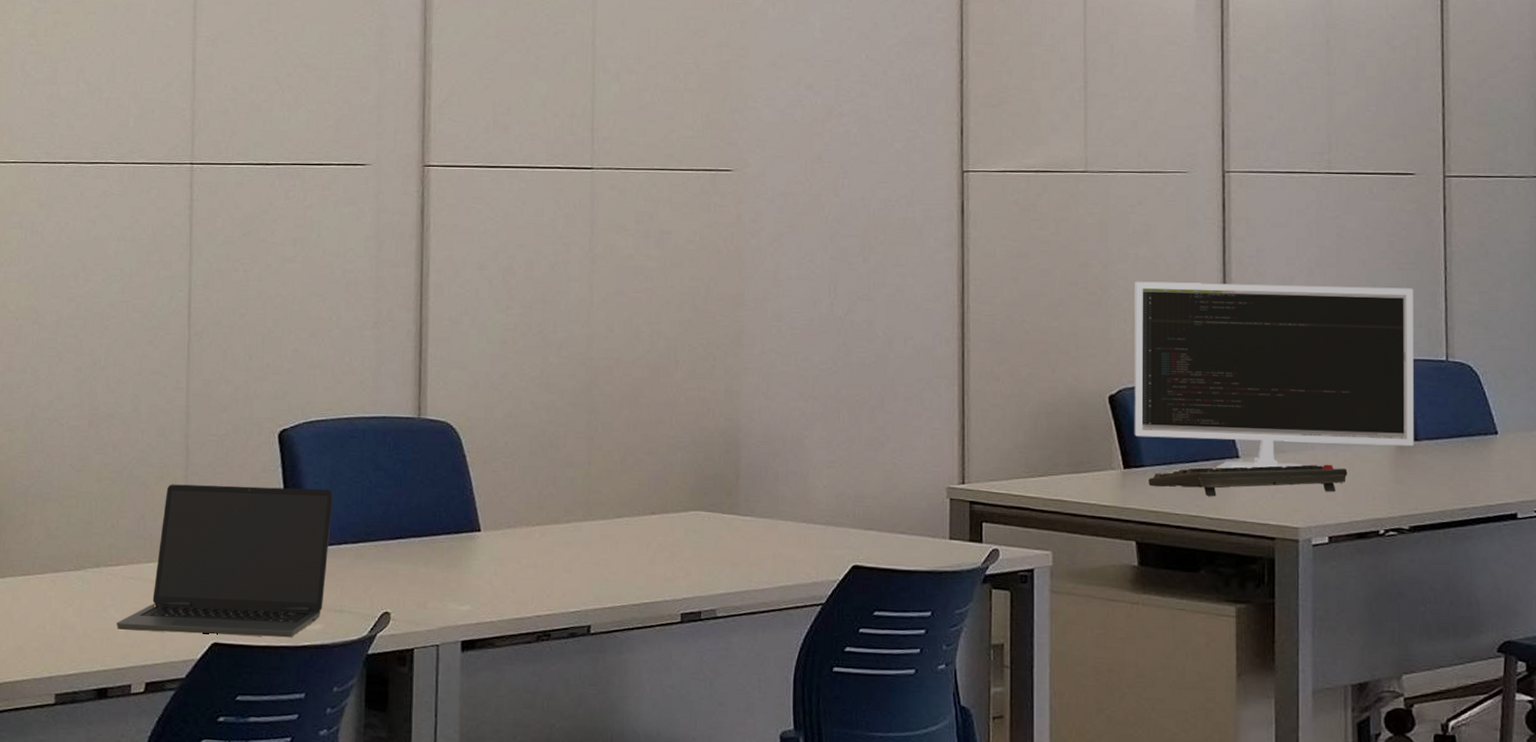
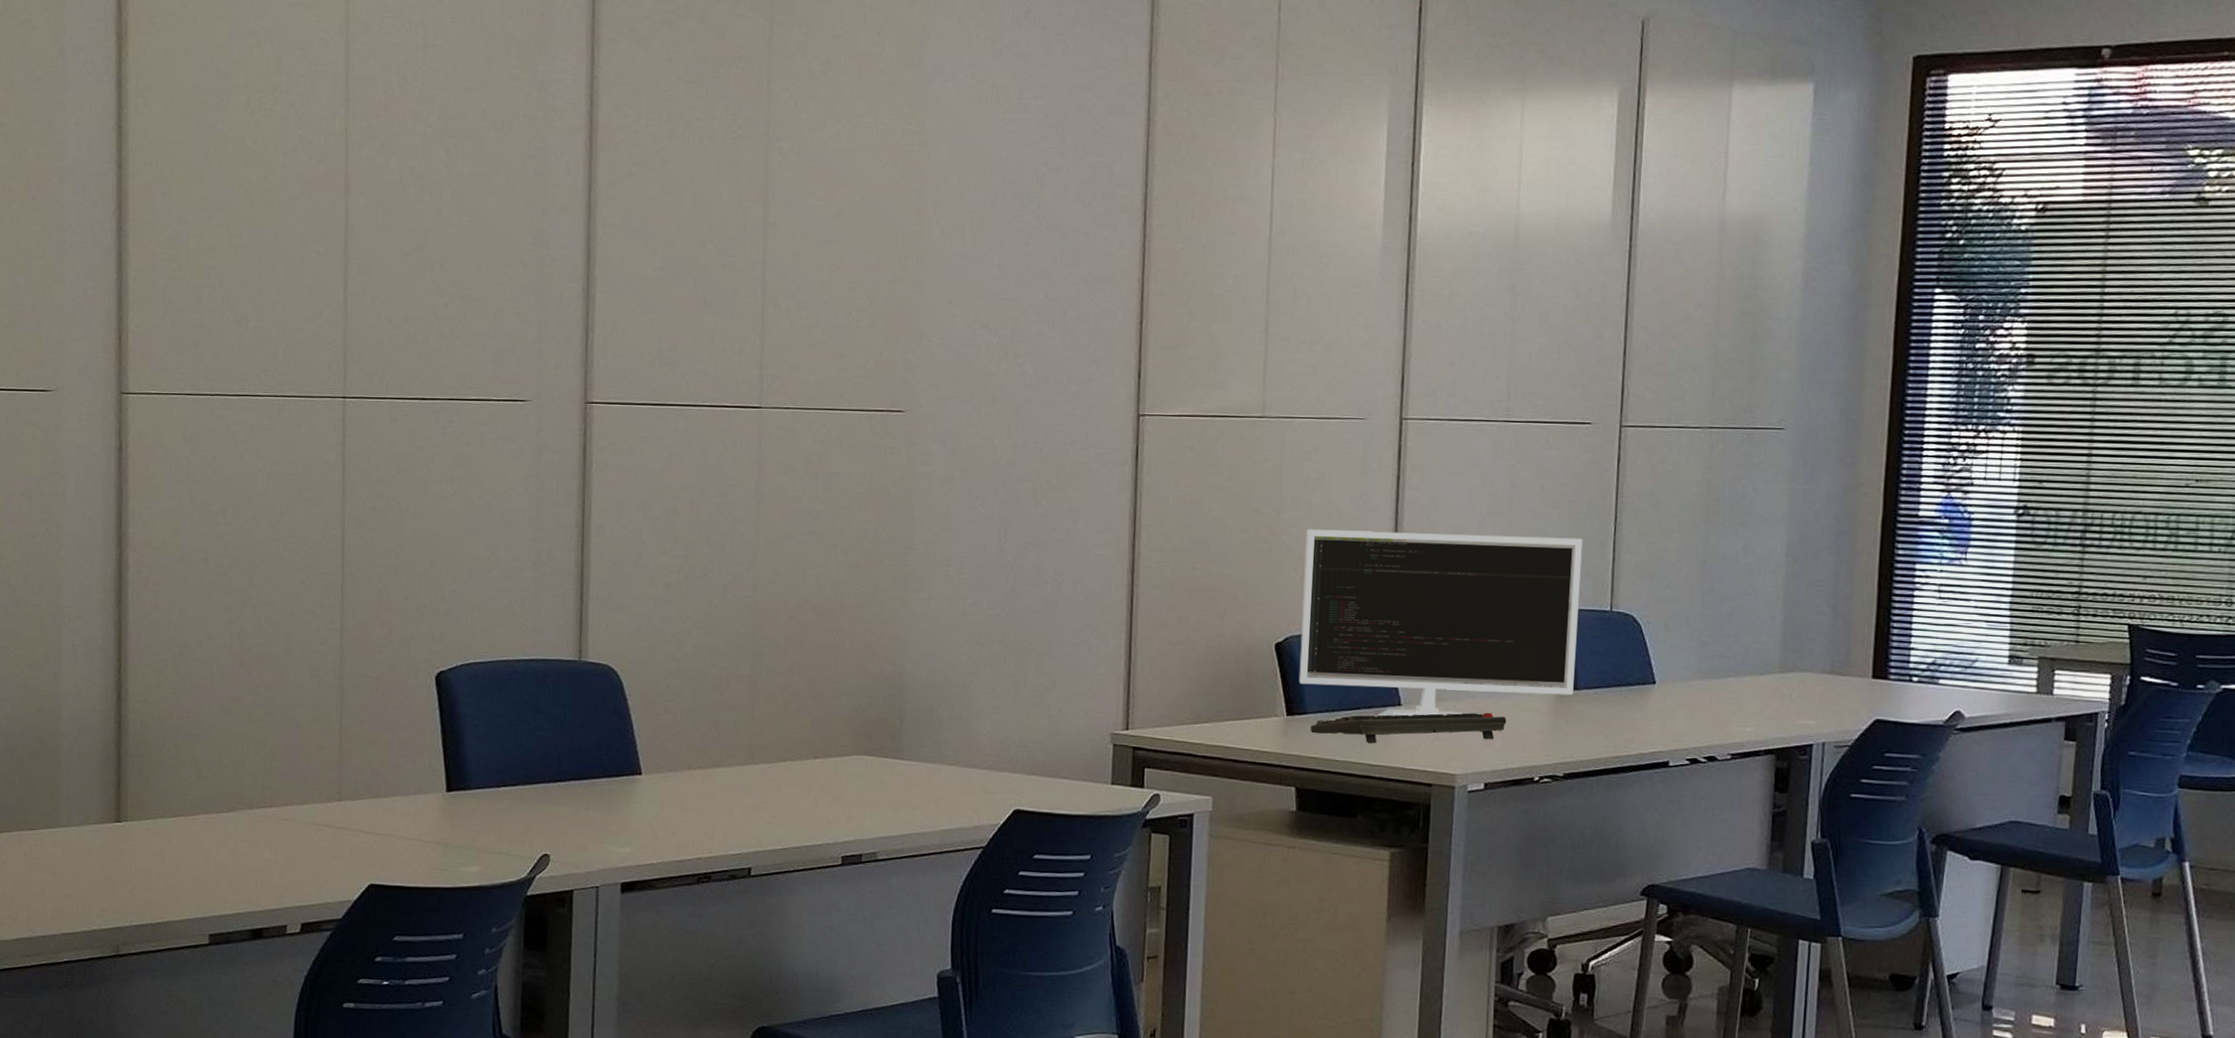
laptop: present [117,484,333,638] -> none [271,726,492,879]

